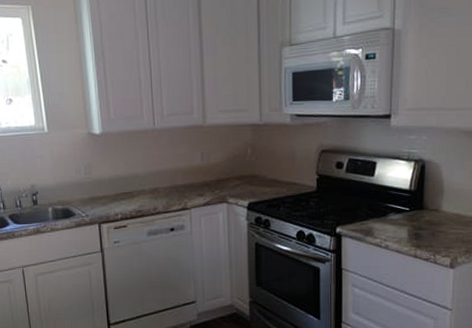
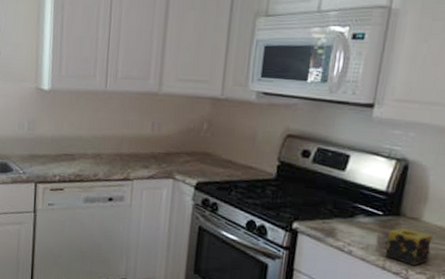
candle: none [415,218,451,251] -> present [384,227,433,266]

